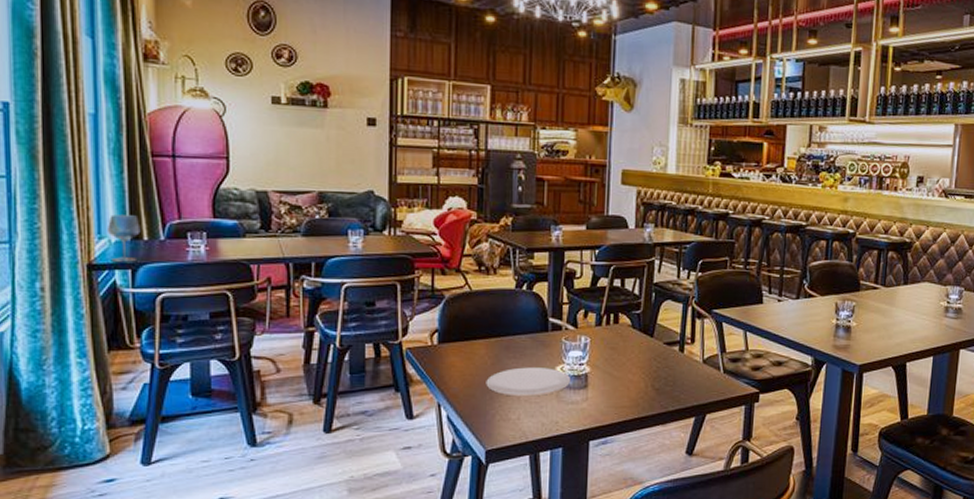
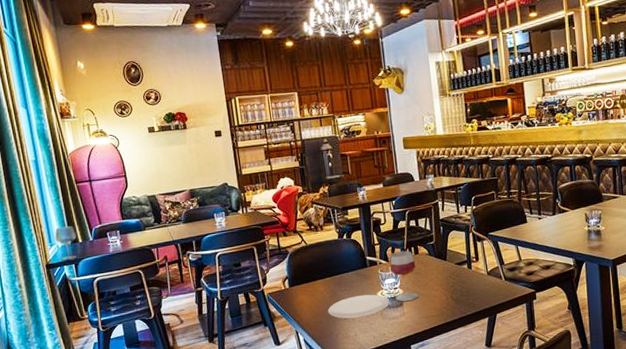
wineglass: none [578,316,613,384] -> present [389,250,418,302]

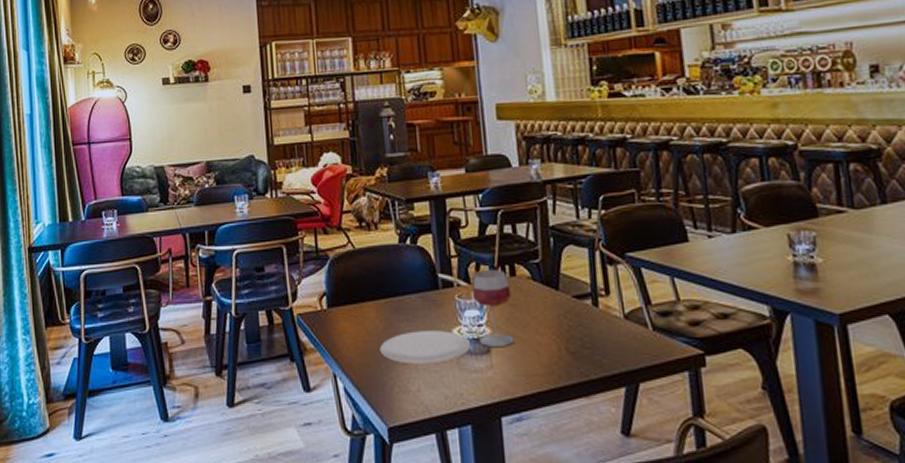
wine glass: present [55,226,78,261] -> none [42,200,67,243]

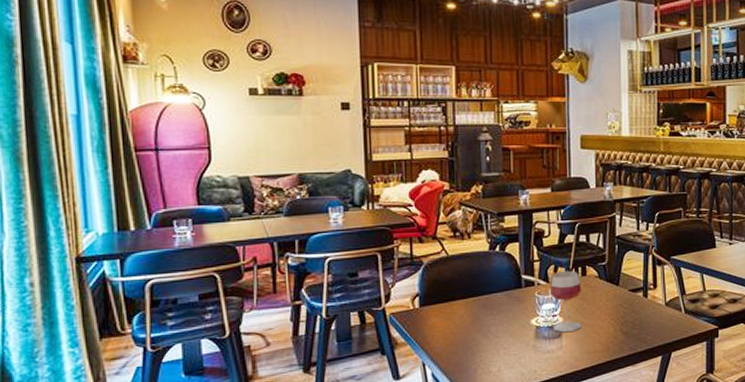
plate: present [379,330,471,365] -> none [466,321,546,351]

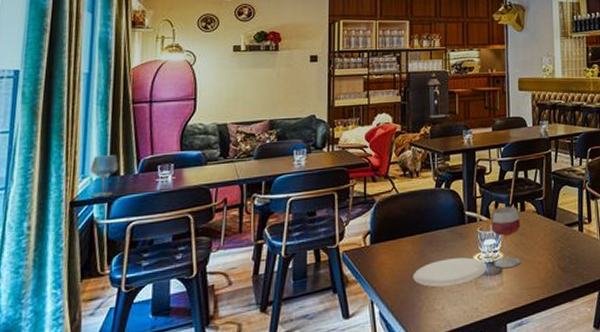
wine glass: none [94,208,127,253] -> present [90,155,119,197]
plate: none [466,321,546,351] -> present [413,257,488,288]

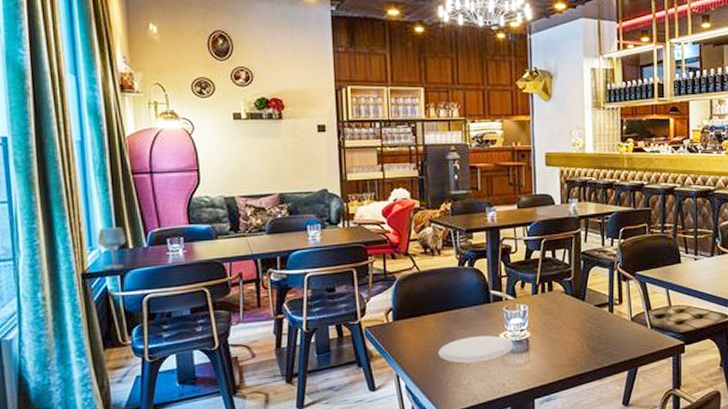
wineglass: present [490,206,521,269] -> none [517,286,548,347]

